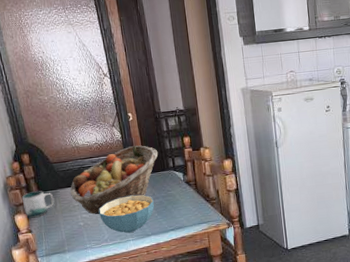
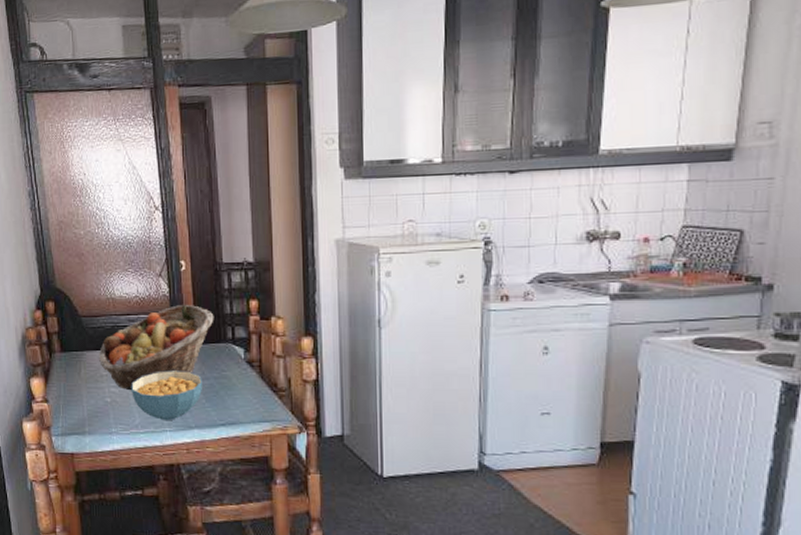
mug: present [21,190,55,219] -> none [41,349,79,384]

